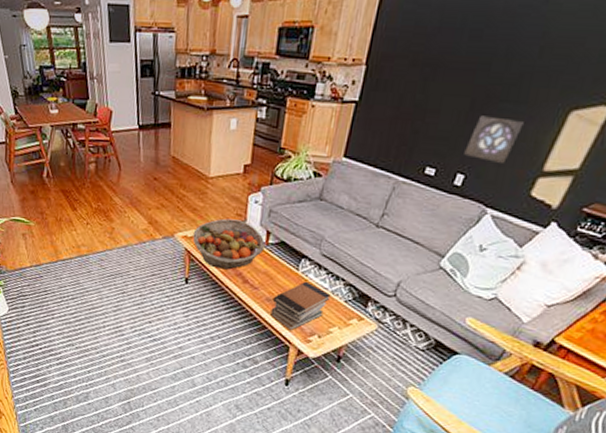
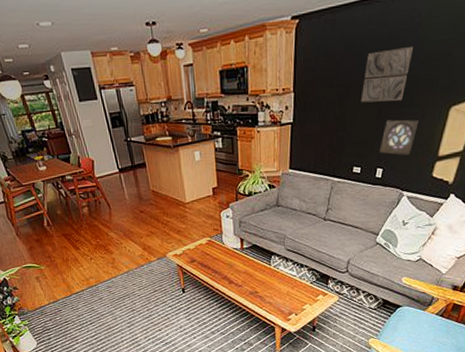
fruit basket: present [193,218,265,270] -> none [181,233,241,276]
book stack: present [270,281,331,331] -> none [255,273,299,315]
wall art: none [450,28,534,95] -> present [361,47,414,103]

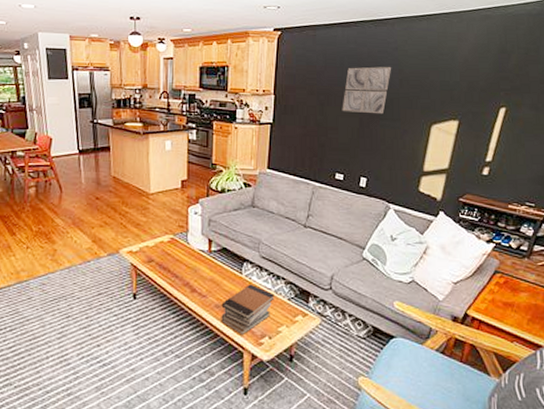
book stack: none [255,273,299,315] -> present [221,284,275,336]
wall ornament: present [379,119,419,155] -> none [362,131,401,167]

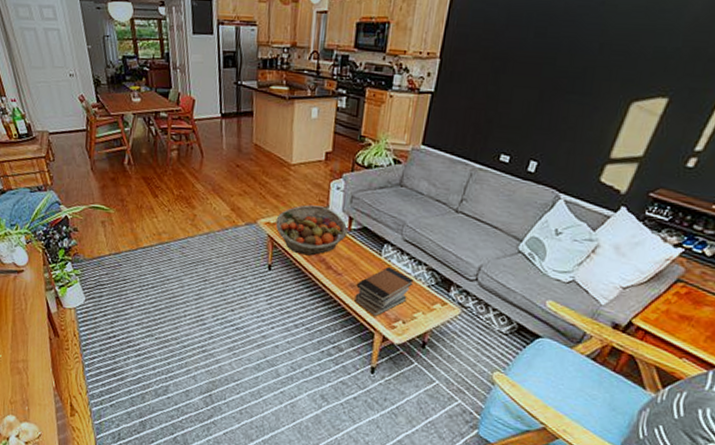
fruit basket: none [138,231,208,281] -> present [275,205,348,256]
wall art: present [342,66,392,115] -> none [520,26,593,87]

